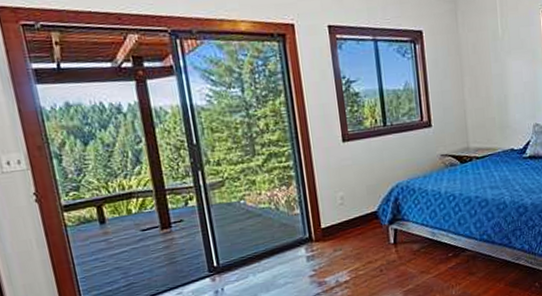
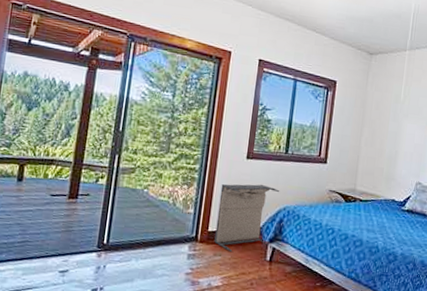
laundry hamper: none [322,165,391,244] -> present [214,184,280,253]

